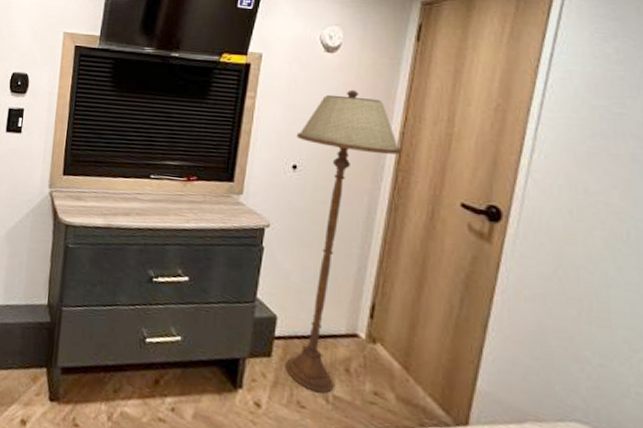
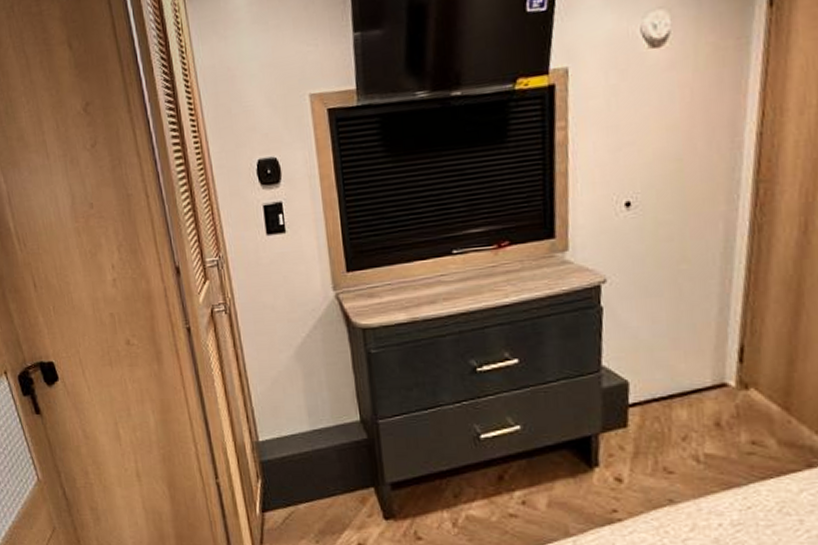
floor lamp: present [286,89,402,394] -> none [625,90,762,454]

